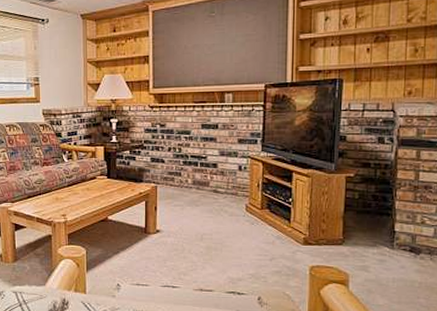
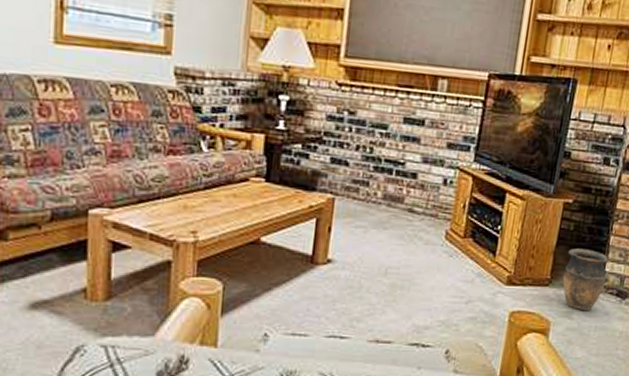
vase: none [354,213,397,265] -> present [562,248,609,311]

